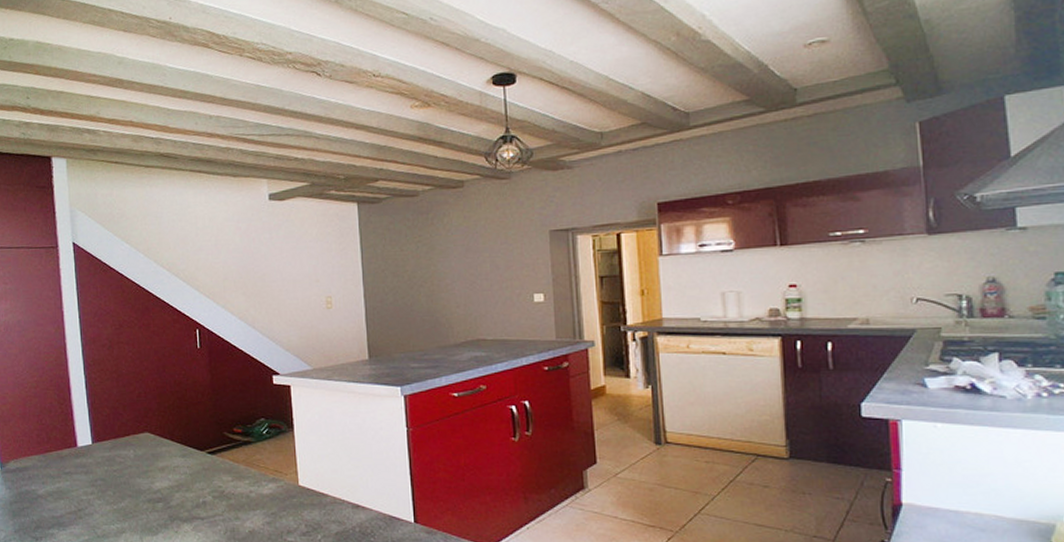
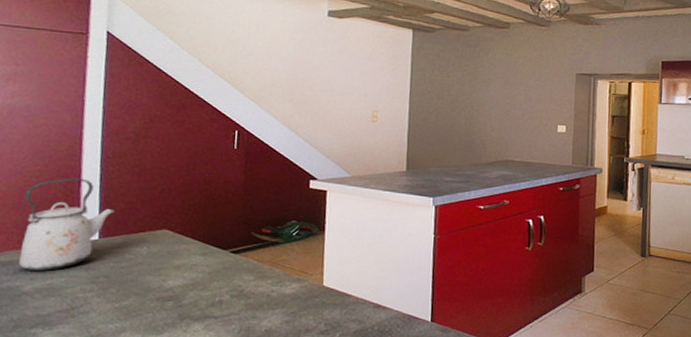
kettle: none [28,386,102,476] -> present [19,178,115,272]

